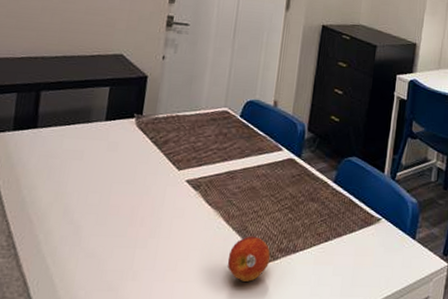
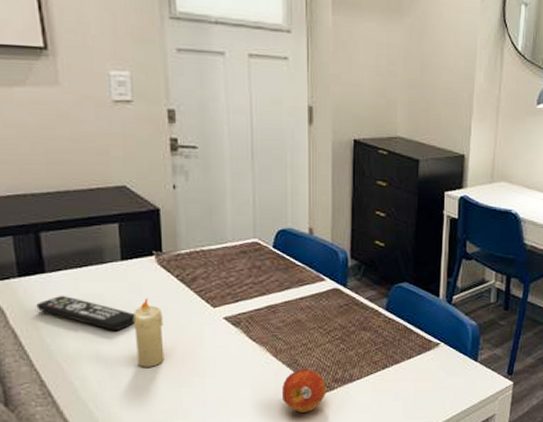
remote control: none [22,150,108,187] -> present [36,296,136,330]
candle: none [100,157,132,225] -> present [133,298,164,367]

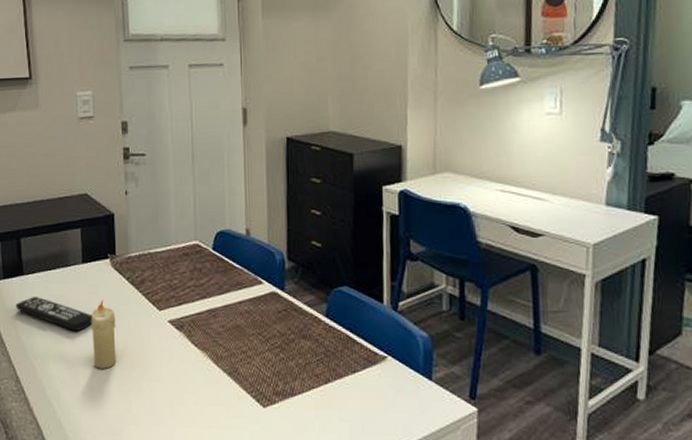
fruit: present [281,368,325,412] -> none [223,378,267,427]

